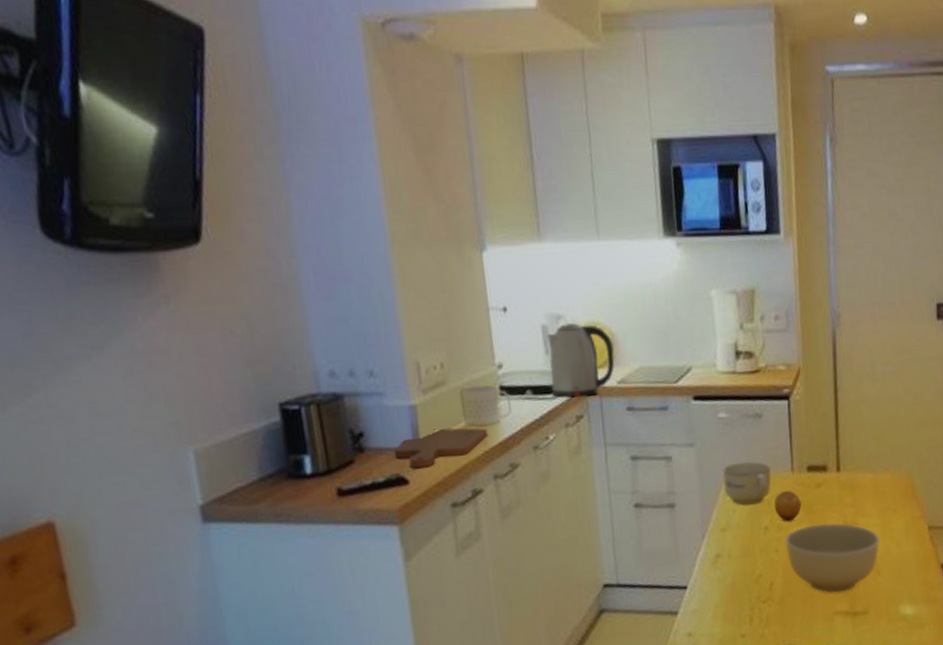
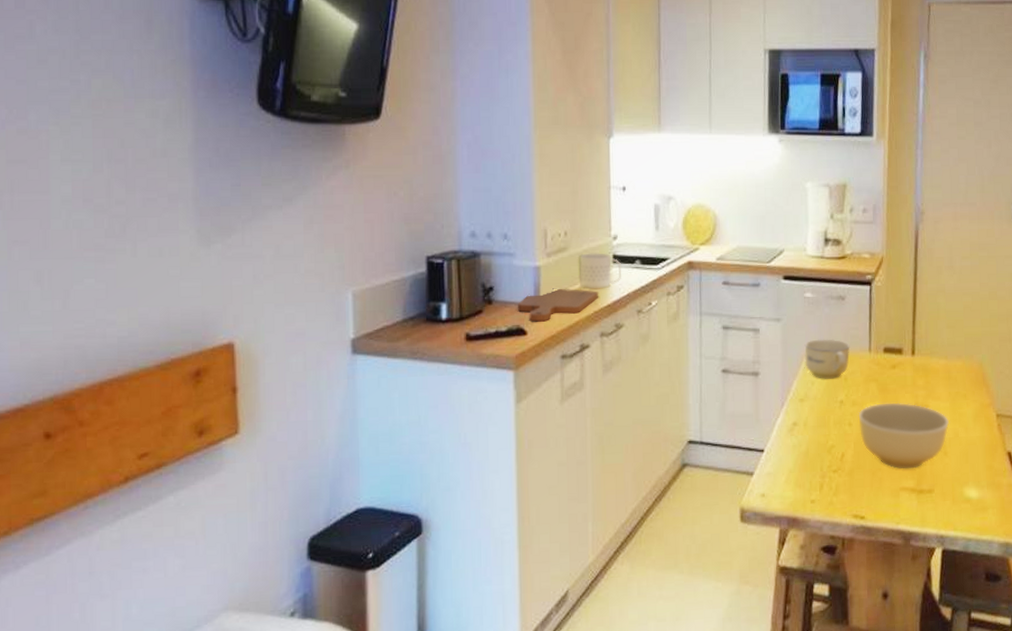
kettle: present [547,322,615,399] -> none [657,203,716,271]
fruit: present [774,491,802,521] -> none [850,369,876,397]

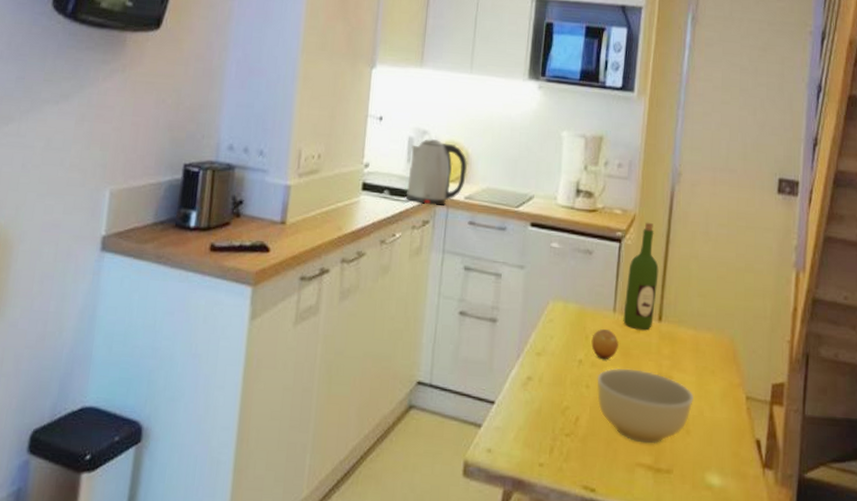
cutting board: present [518,288,599,322] -> none [264,209,345,241]
mug: present [578,253,622,290] -> none [327,177,371,215]
kettle: none [657,203,716,271] -> present [406,138,467,206]
cup: present [804,339,850,379] -> none [545,291,594,336]
fruit: none [850,369,876,397] -> present [591,329,619,359]
wine bottle: none [878,262,909,365] -> present [623,222,659,330]

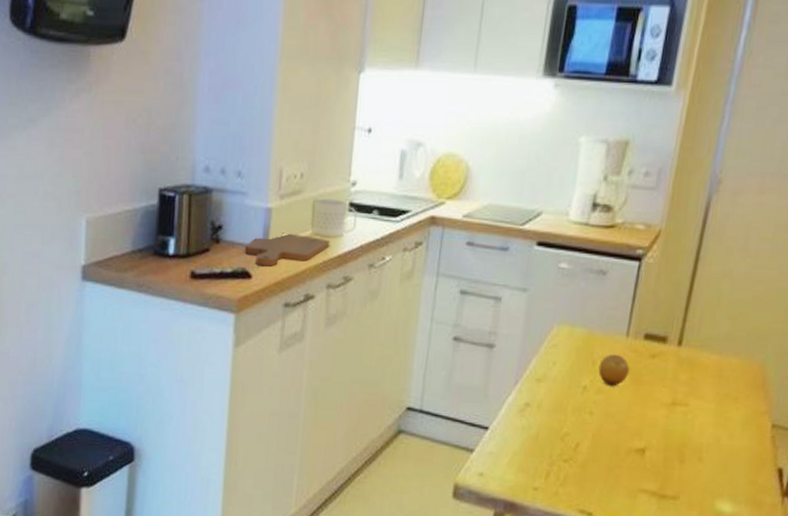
cutting board: none [264,209,345,241] -> present [245,232,331,267]
mug: none [327,177,371,215] -> present [311,198,358,238]
kettle: present [406,138,467,206] -> none [397,150,467,226]
bowl: present [596,367,695,444] -> none [601,394,712,471]
wine bottle: present [623,222,659,330] -> none [636,238,684,355]

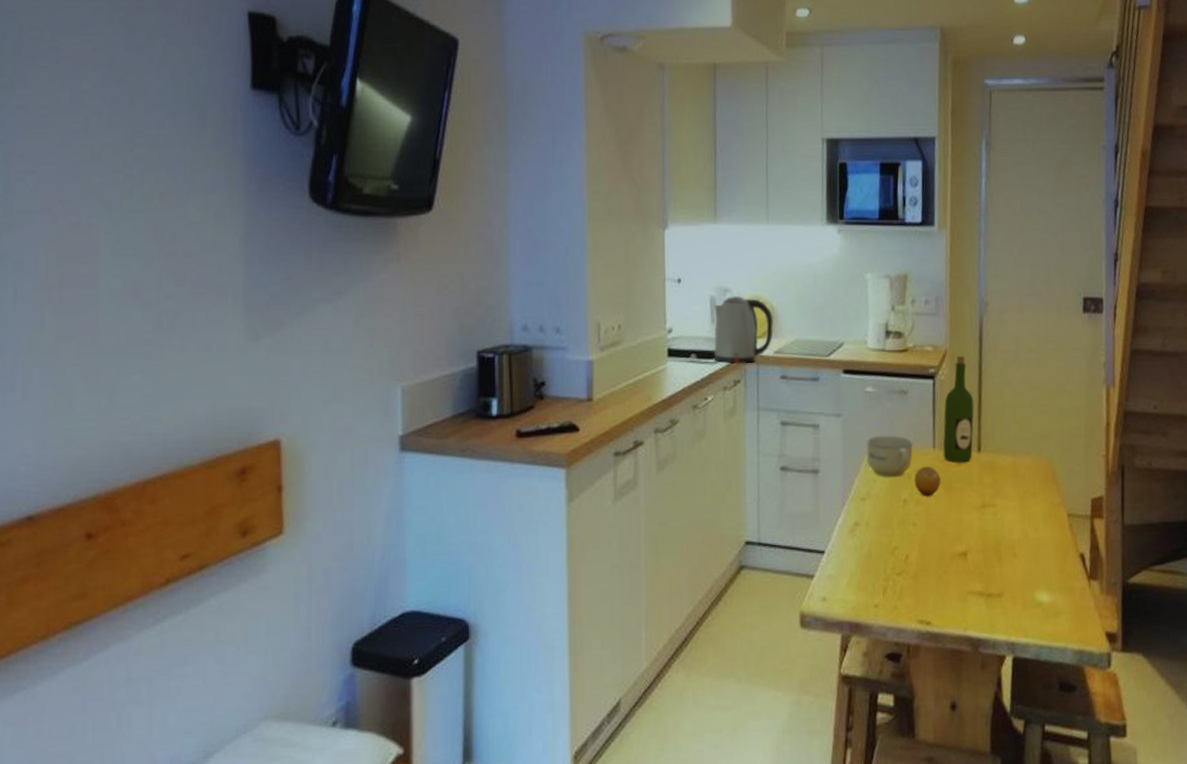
cutting board: present [245,232,331,267] -> none [570,383,654,418]
mug: present [311,198,358,238] -> none [632,346,677,384]
kettle: none [397,150,467,226] -> present [713,295,773,365]
cup: none [548,315,605,361] -> present [866,435,914,477]
wine bottle: none [636,238,684,355] -> present [943,355,974,462]

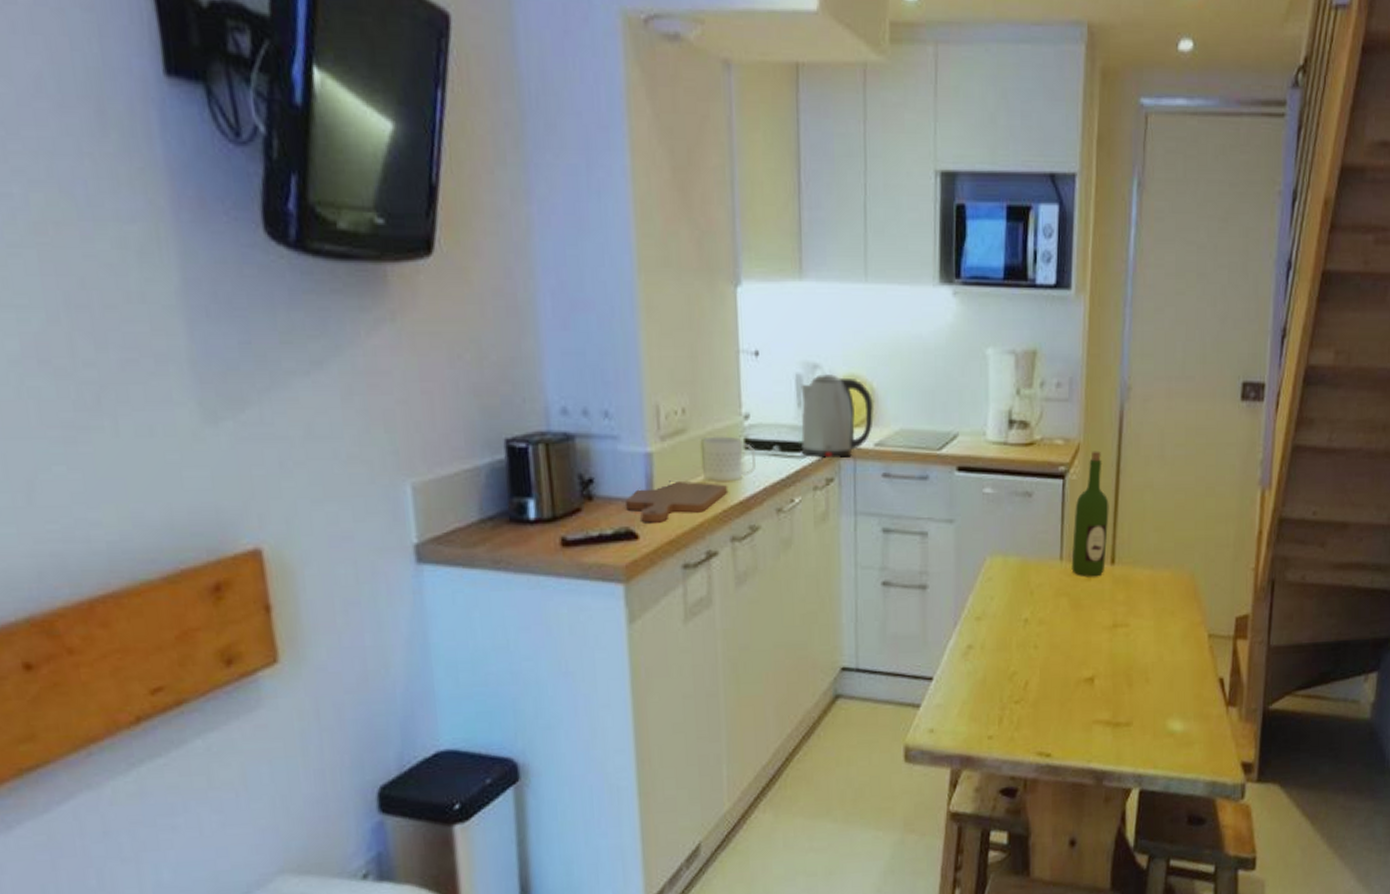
cutting board: none [570,383,654,418] -> present [626,481,729,523]
mug: none [632,346,677,384] -> present [701,436,757,483]
cup: present [866,435,914,477] -> none [982,544,1038,593]
fruit: present [914,467,941,496] -> none [1037,581,1068,615]

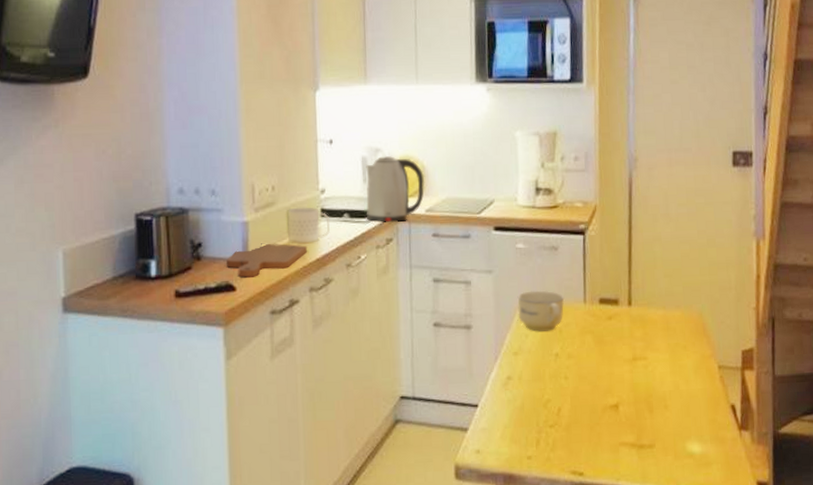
cup: none [982,544,1038,593] -> present [517,290,565,332]
wine bottle: present [1071,451,1109,576] -> none [593,211,625,316]

